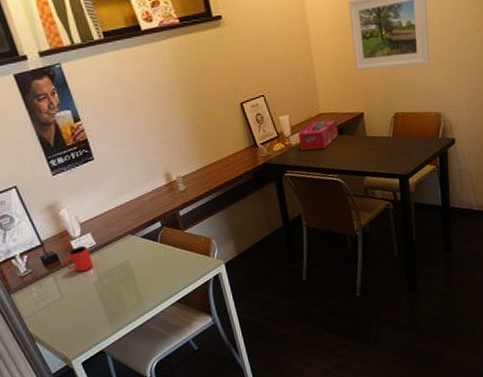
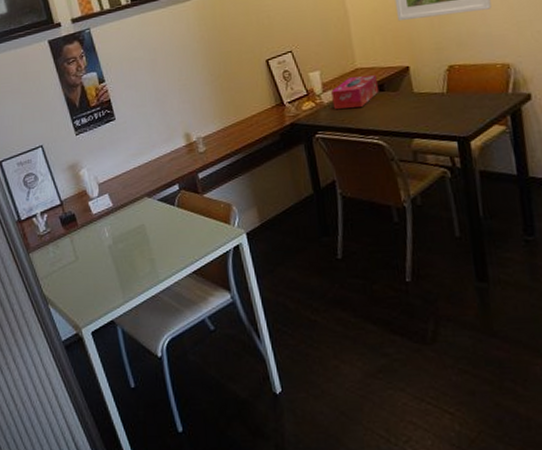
cup: present [65,246,93,272] -> none [82,207,109,234]

